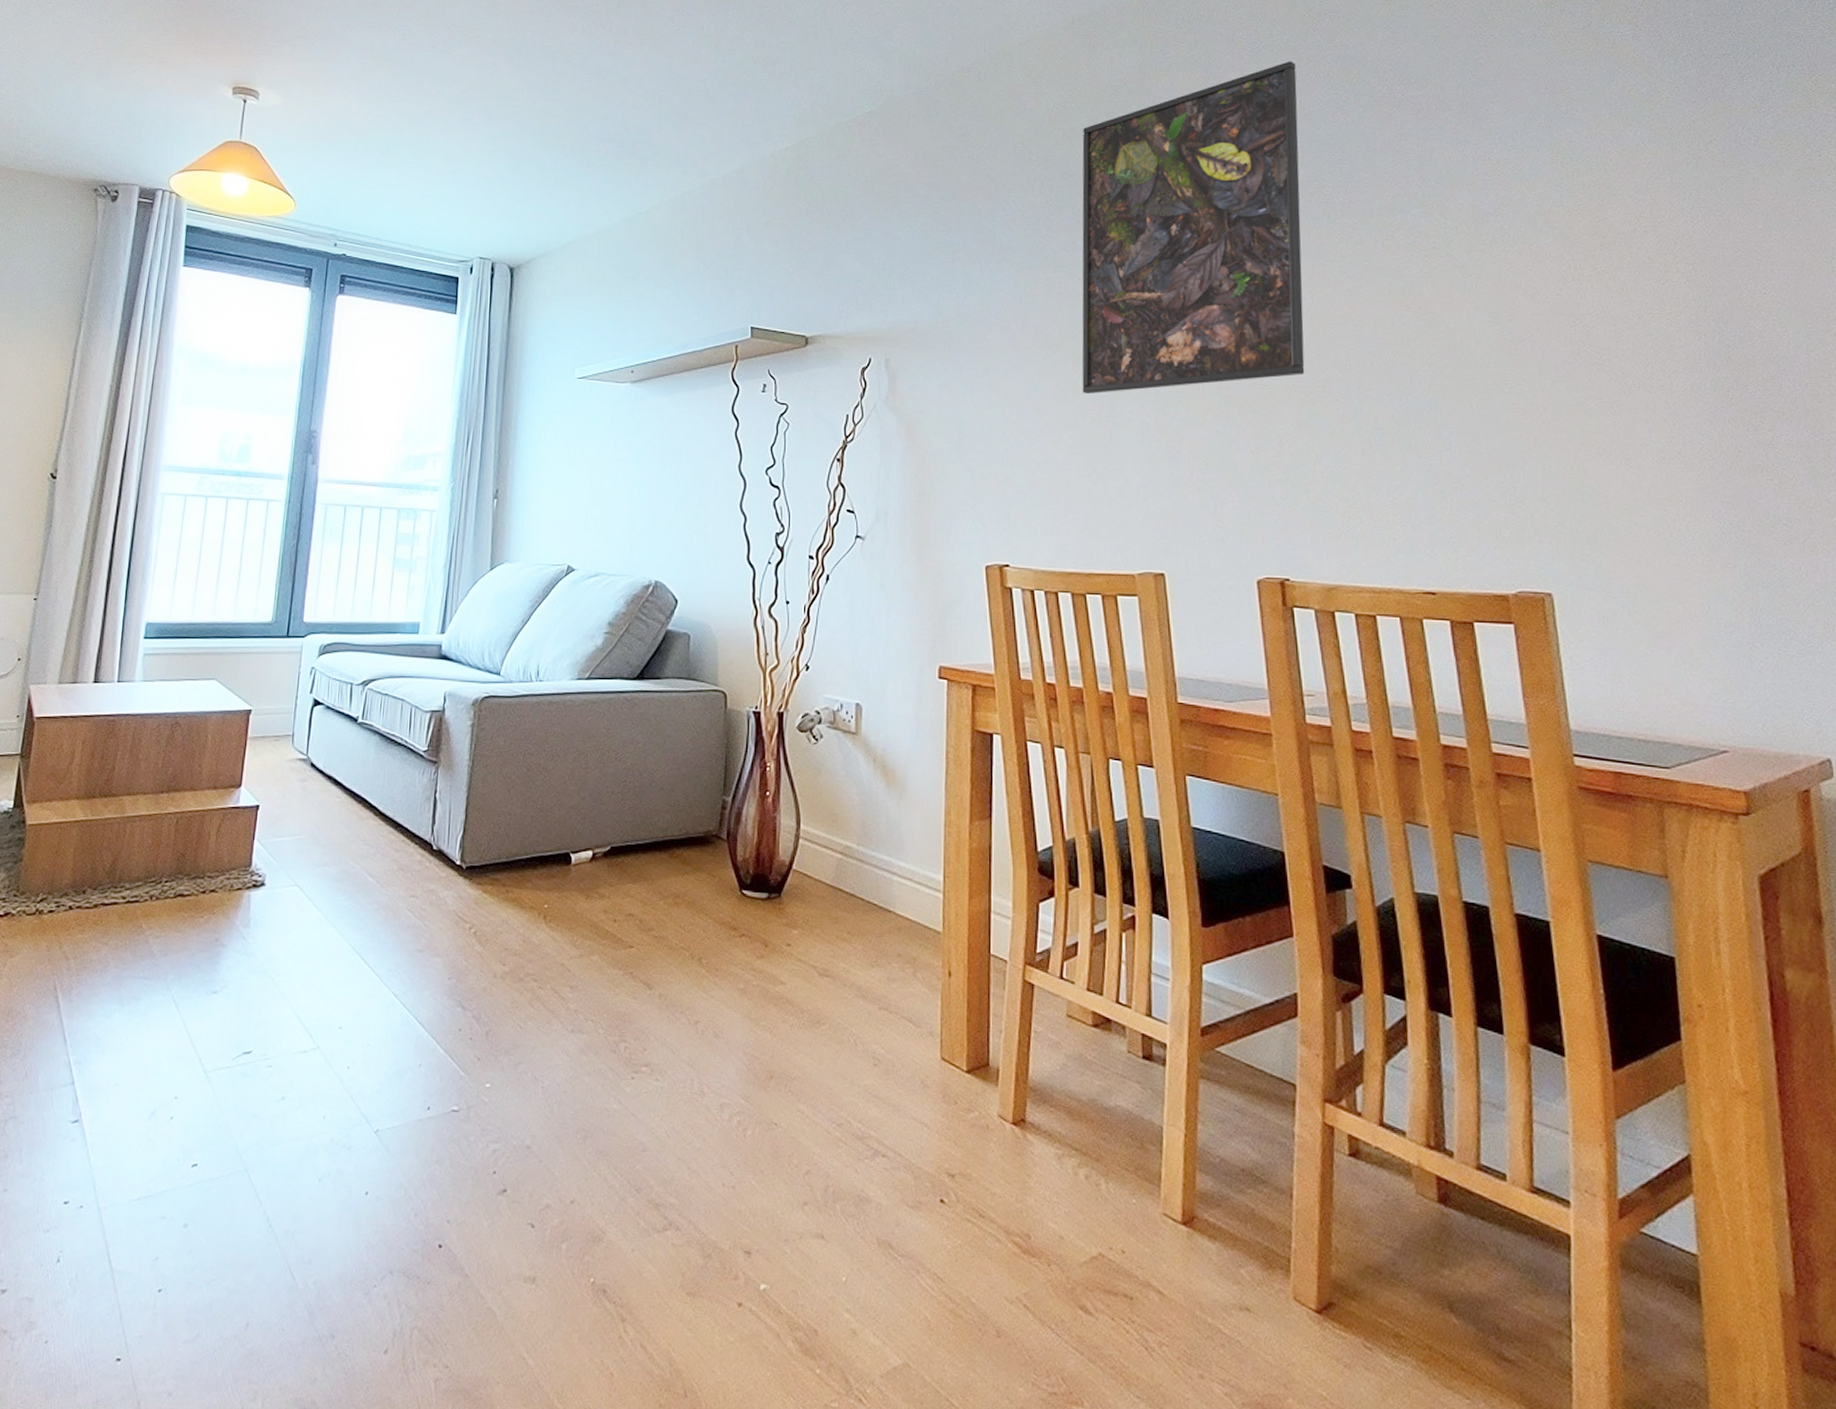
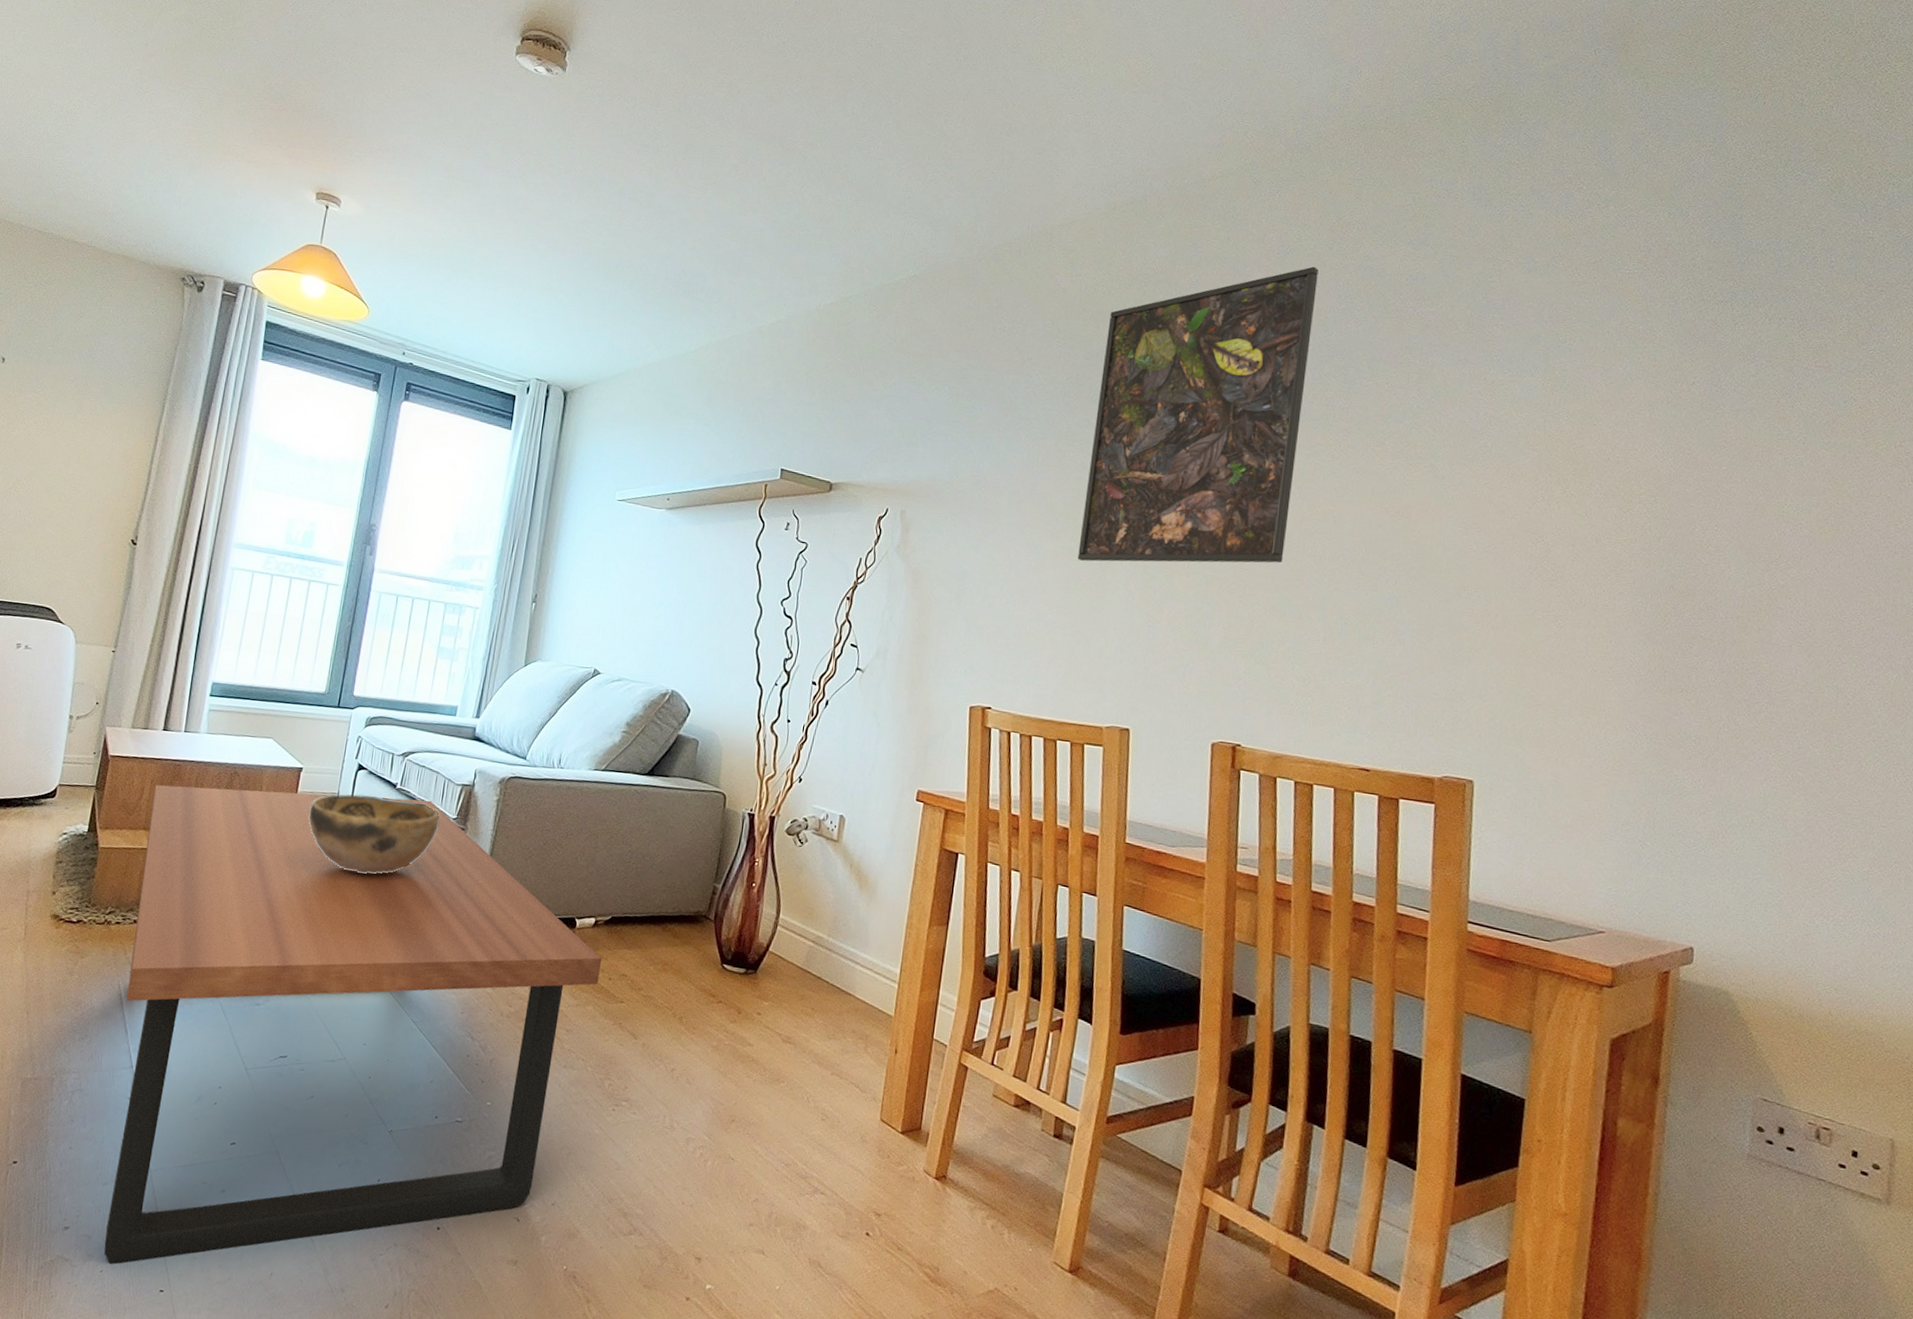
coffee table: none [48,732,605,1332] -> present [104,784,602,1265]
decorative bowl: none [260,733,409,825] -> present [308,793,440,874]

